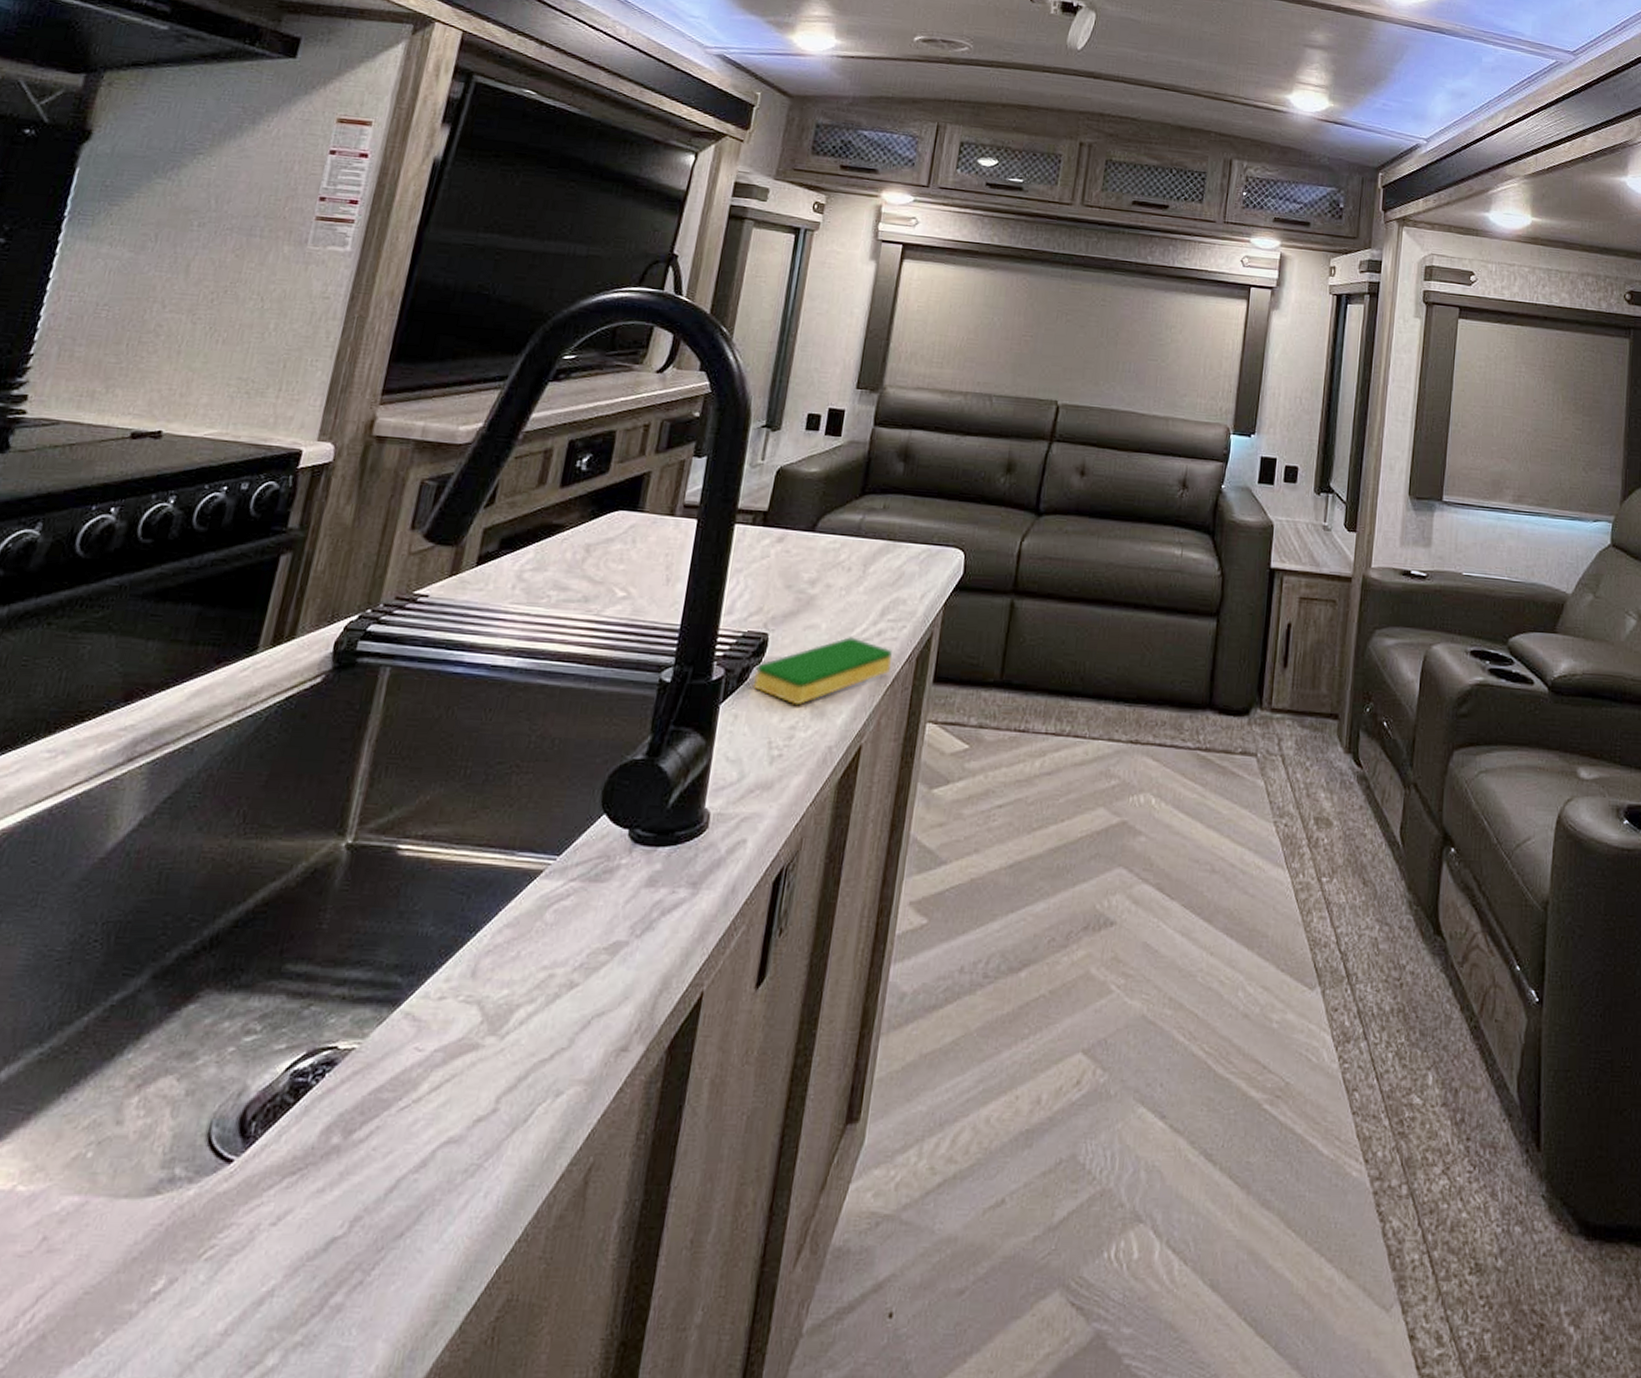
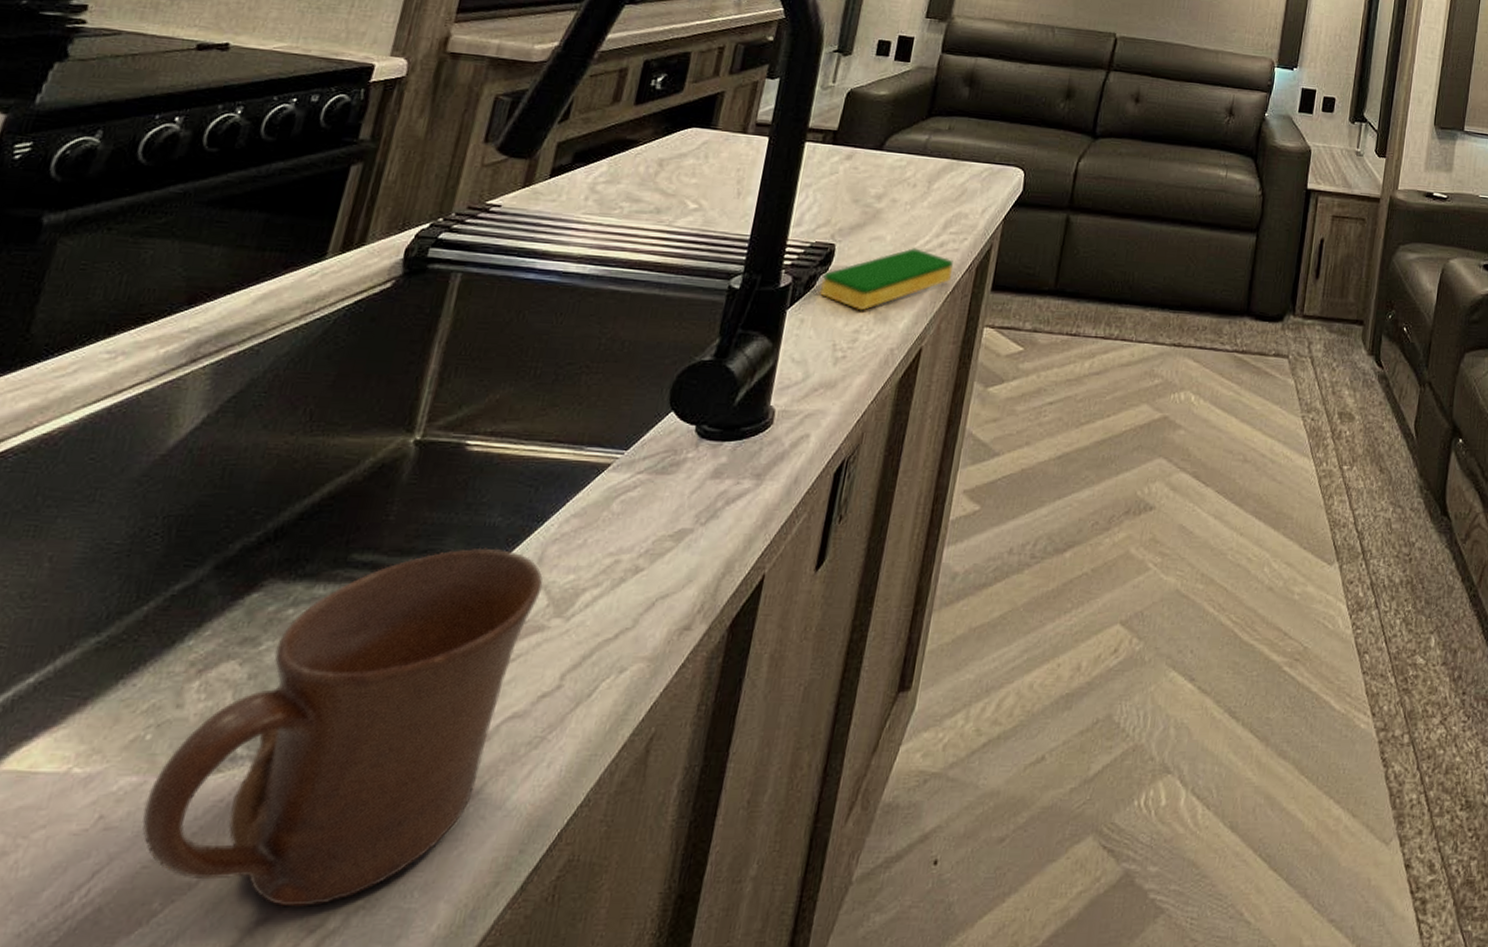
mug: none [84,959,477,1341] -> present [142,547,543,907]

